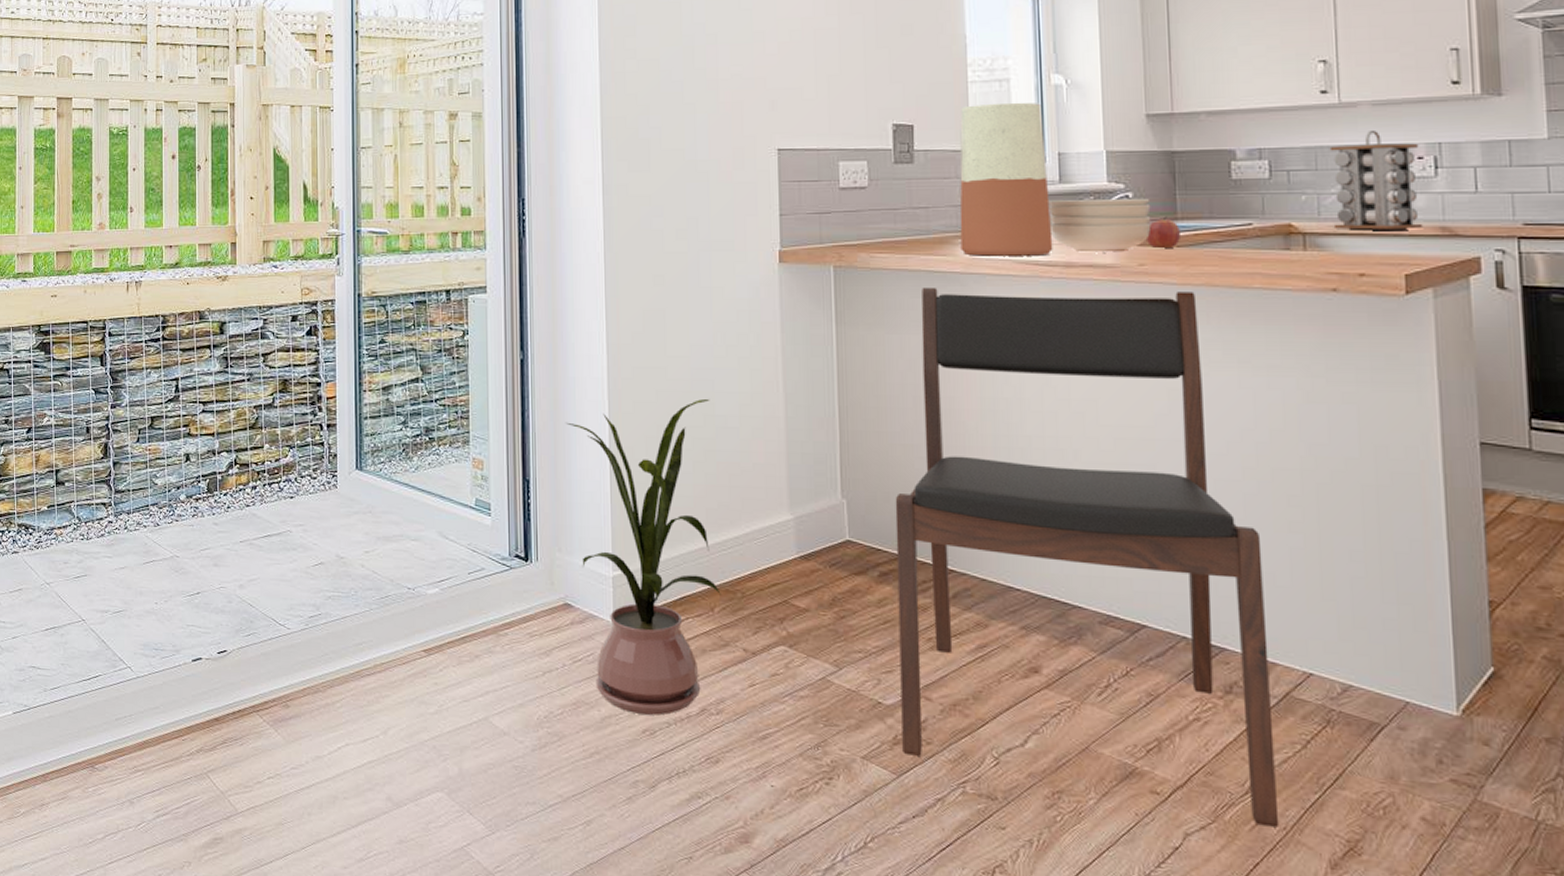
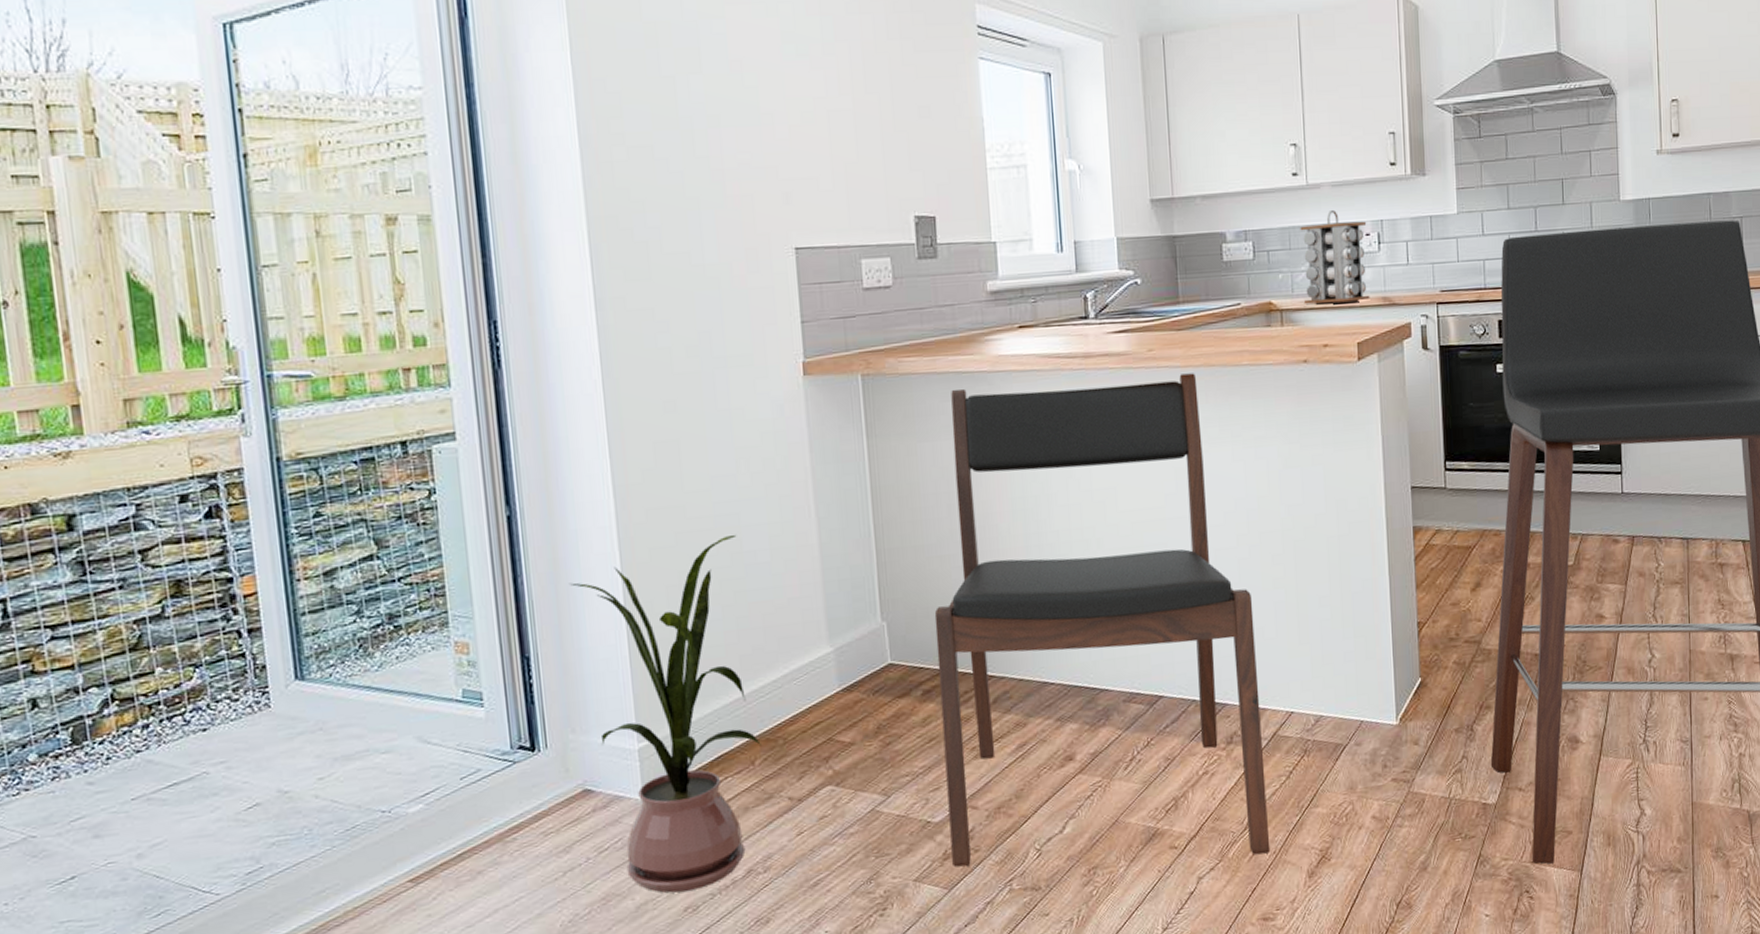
vase: present [959,102,1053,256] -> none [981,189,1073,353]
bowl: present [1048,198,1152,253] -> none [1066,284,1158,342]
fruit: present [1147,216,1180,249] -> none [1154,301,1182,334]

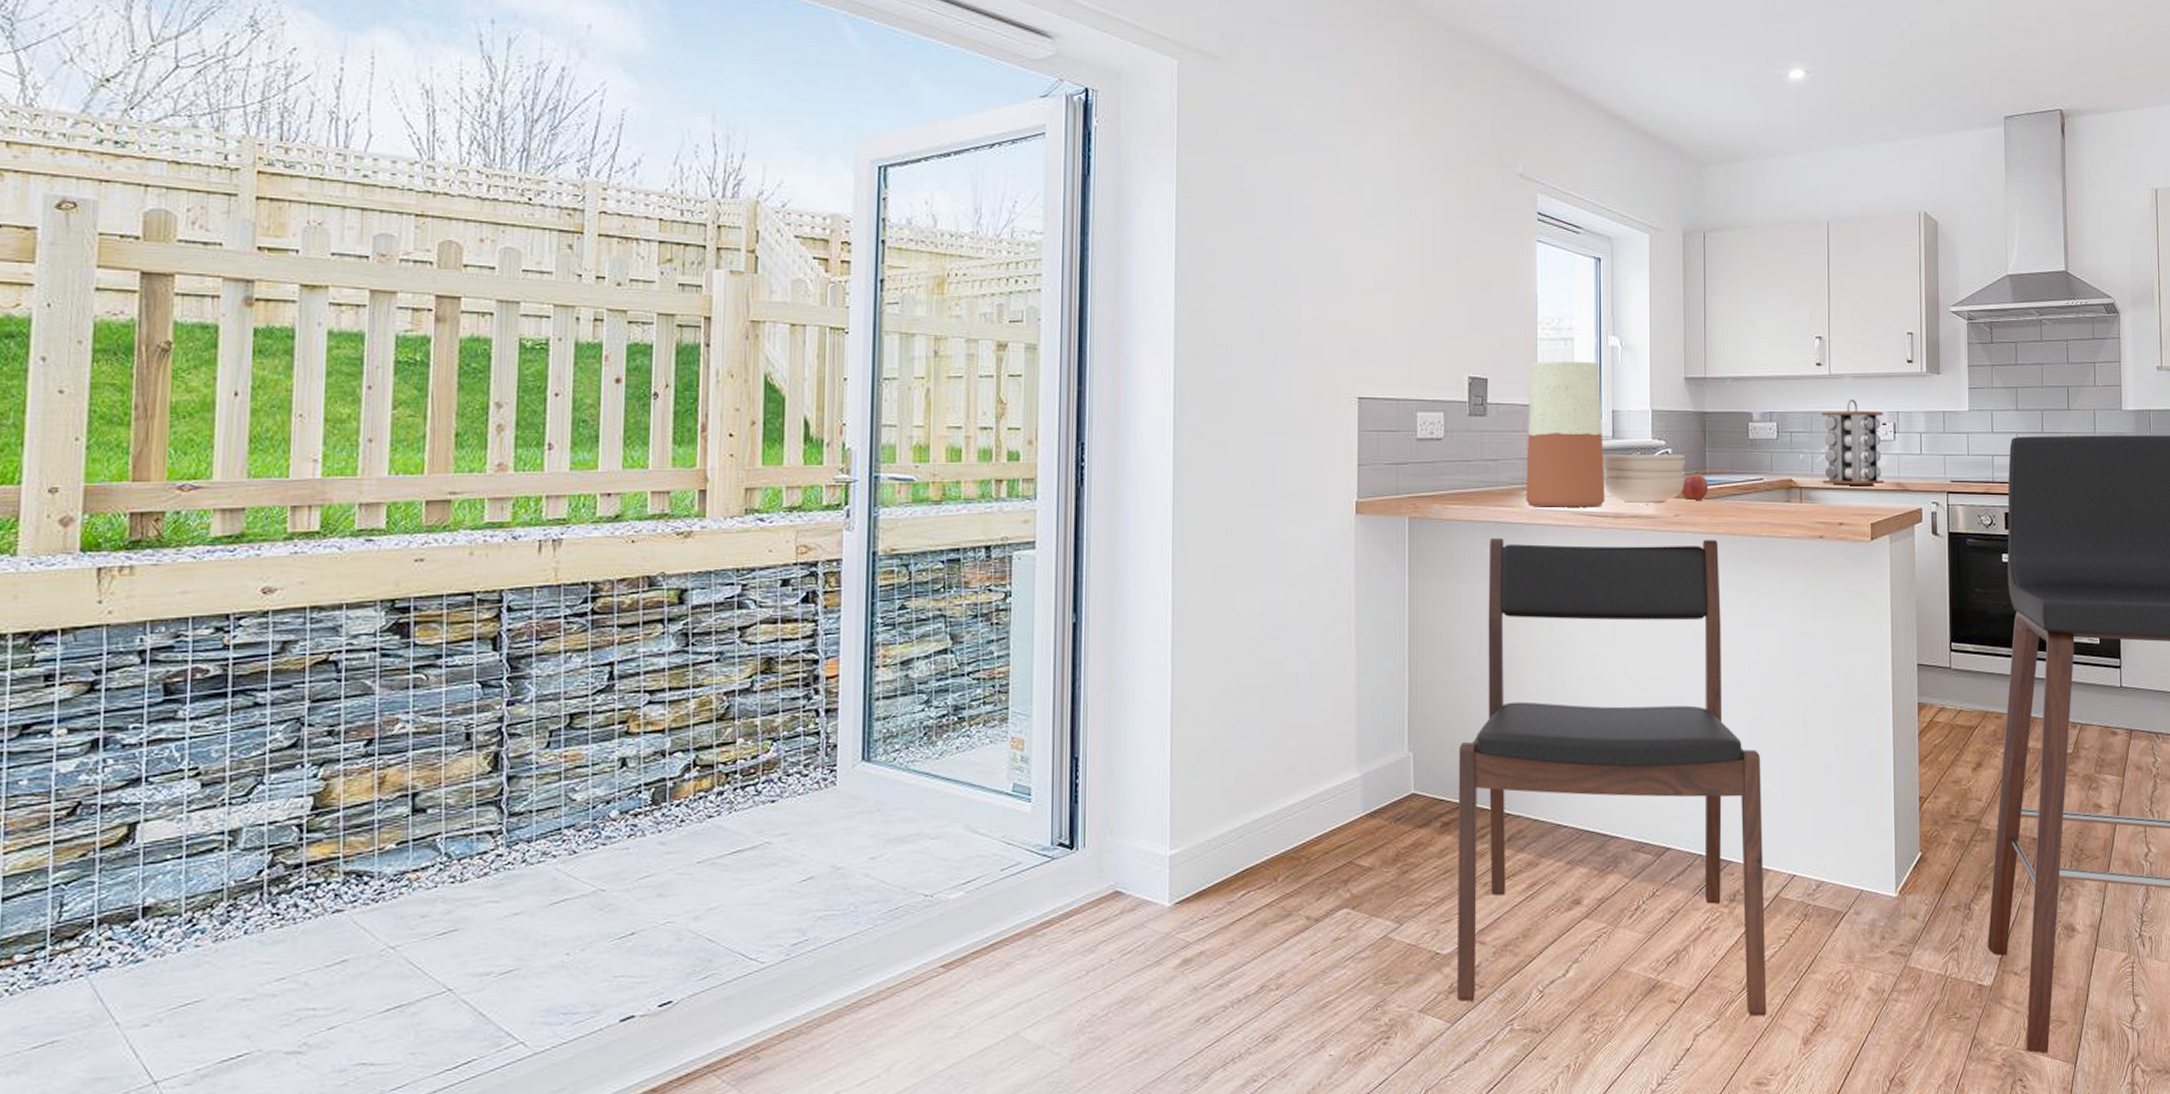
house plant: present [568,535,761,893] -> none [1122,658,1285,1002]
vase: none [981,189,1073,353] -> present [1526,360,1605,507]
bowl: none [1066,284,1158,342] -> present [1602,454,1686,504]
fruit: none [1154,301,1182,334] -> present [1682,471,1708,501]

